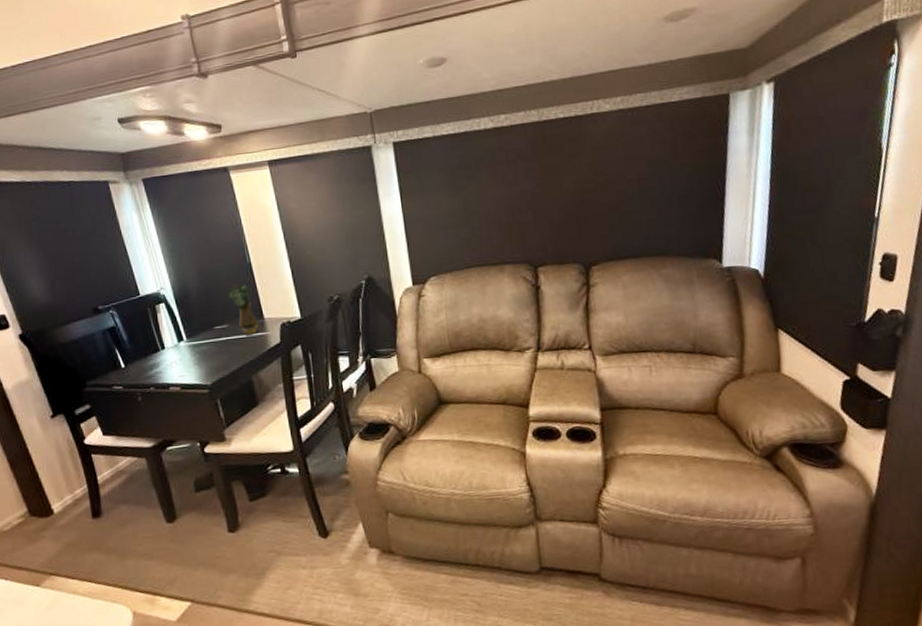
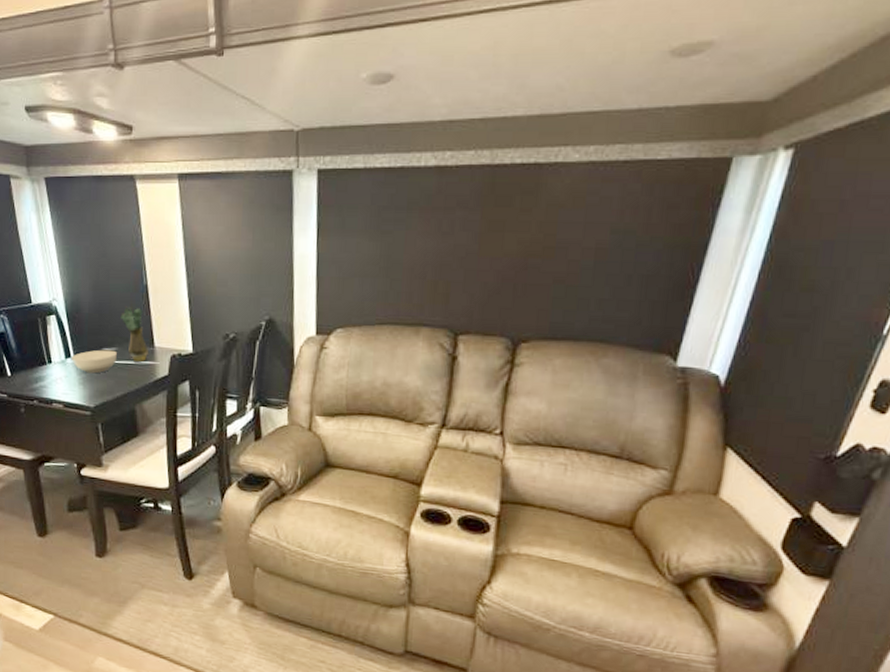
bowl: none [183,327,230,353] -> present [70,349,118,374]

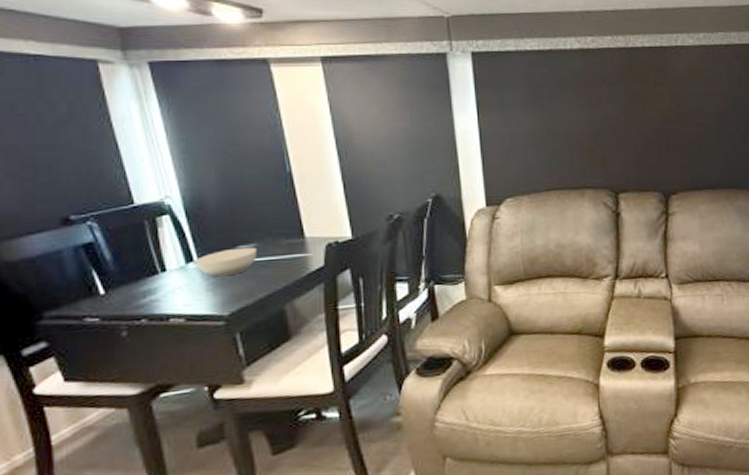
vase: present [120,306,148,363] -> none [259,196,297,257]

